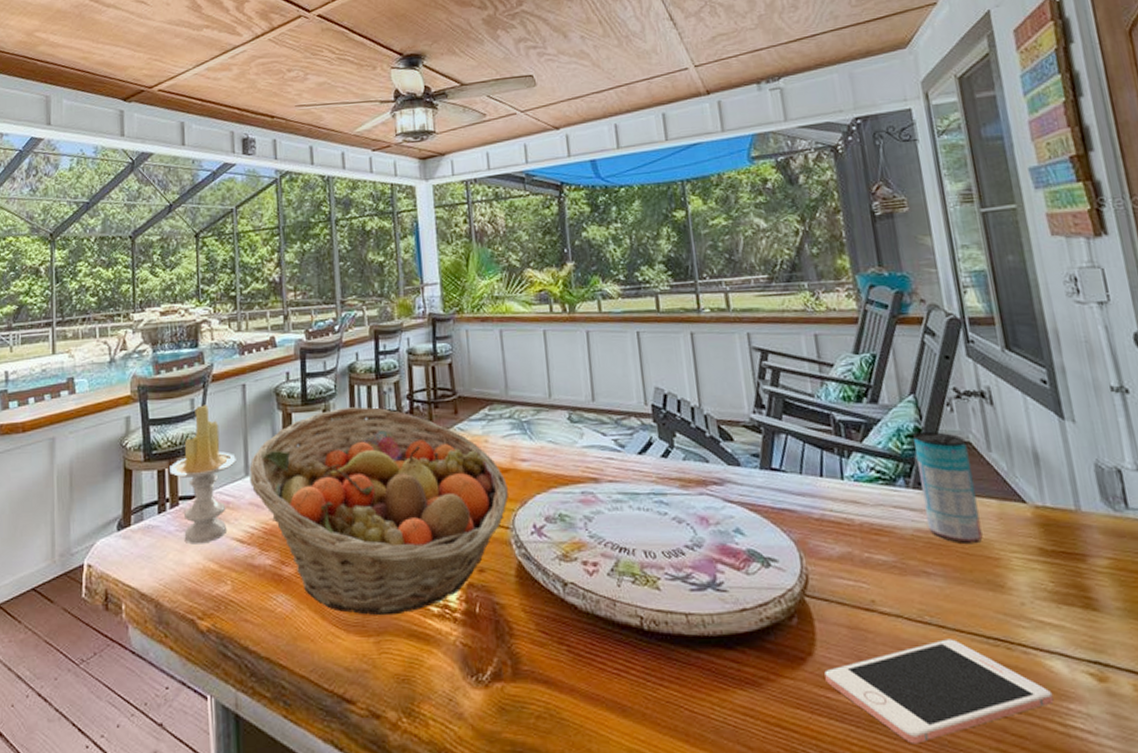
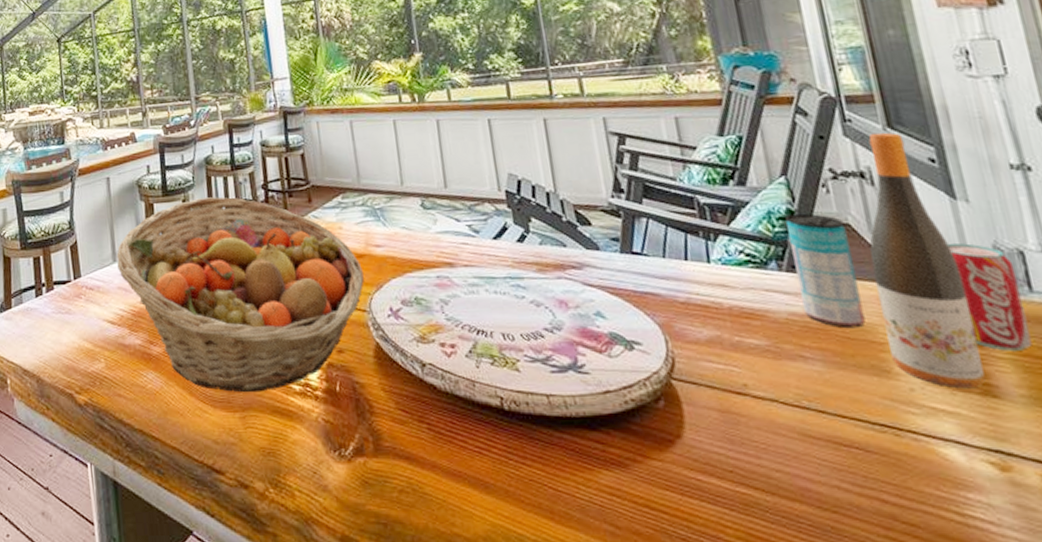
candle: present [170,405,236,545] -> none [44,197,104,325]
cell phone: present [824,639,1054,744] -> none [694,424,950,529]
wine bottle: none [988,353,1087,603] -> present [868,132,986,389]
beverage can: none [1055,462,1127,566] -> present [946,243,1032,351]

